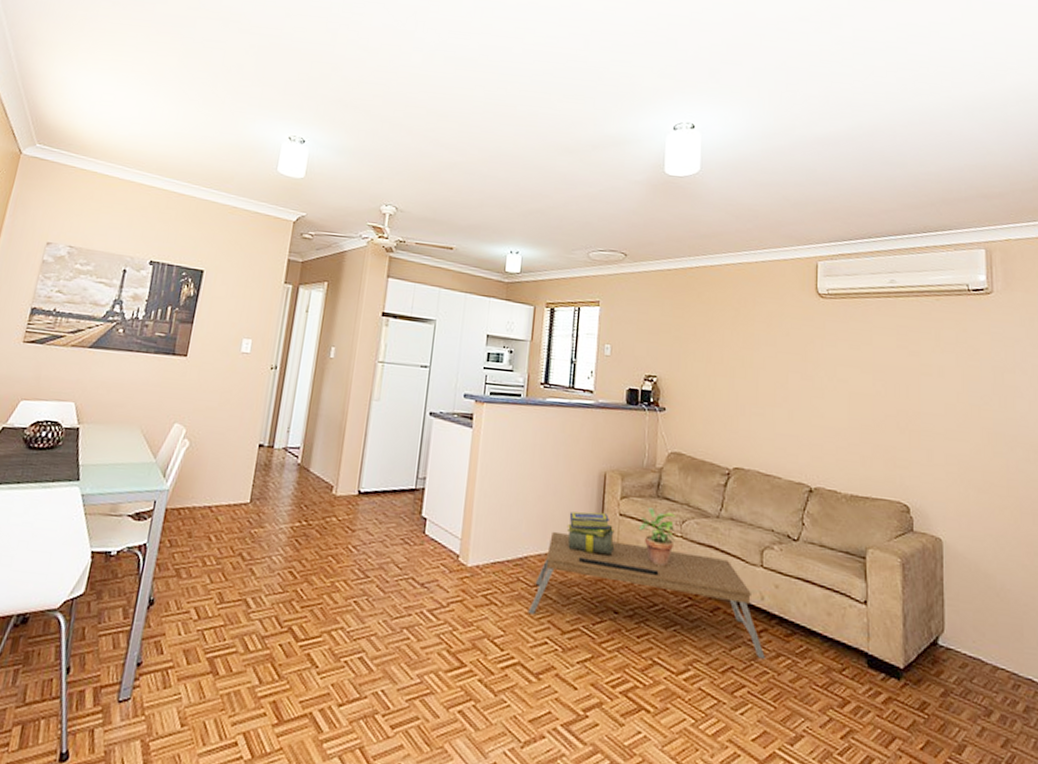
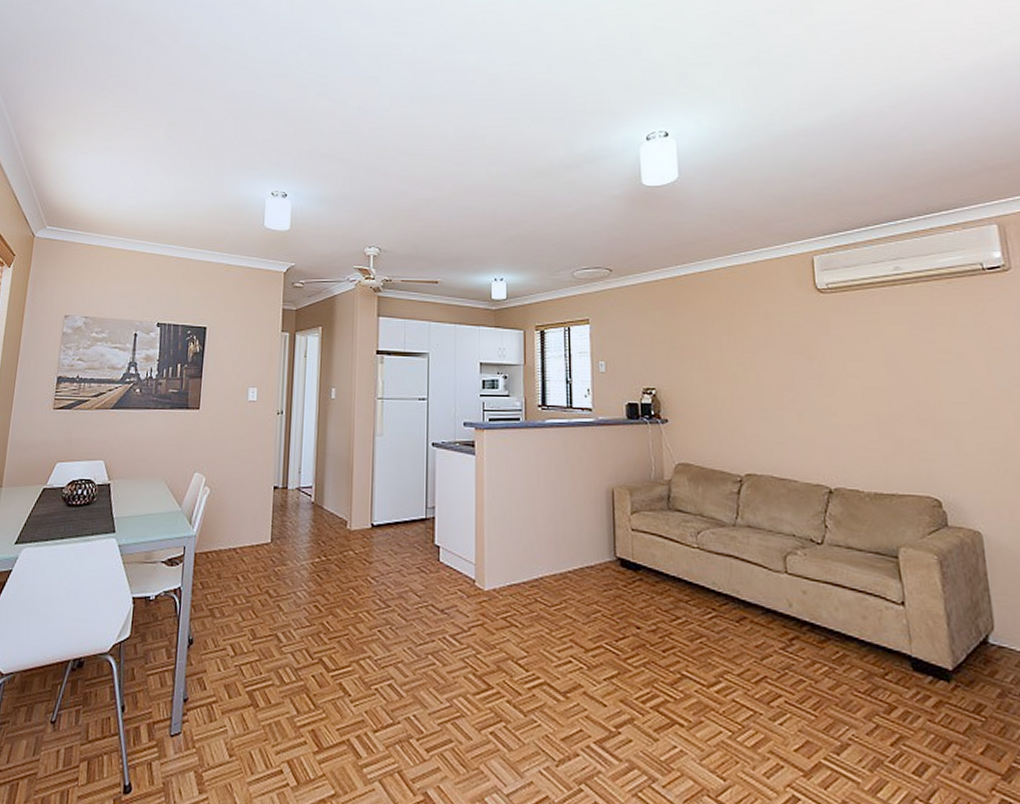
coffee table: present [528,531,765,659] -> none [549,550,800,668]
stack of books: present [566,511,615,556] -> none [579,528,630,572]
potted plant: present [638,507,676,566] -> none [652,521,693,578]

